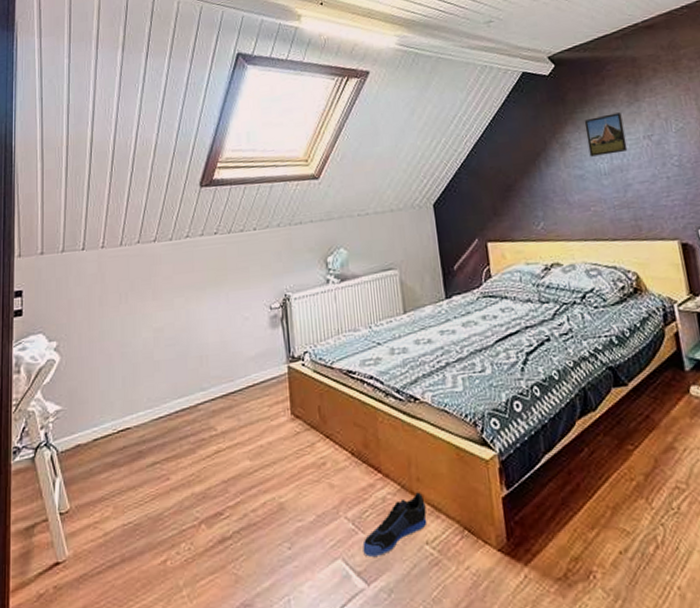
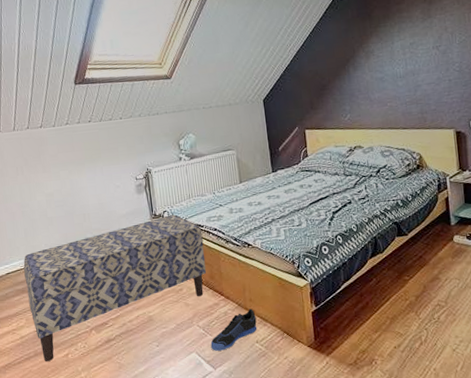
bench: none [117,356,359,572] -> present [23,214,207,362]
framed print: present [584,112,628,157] -> none [386,27,420,63]

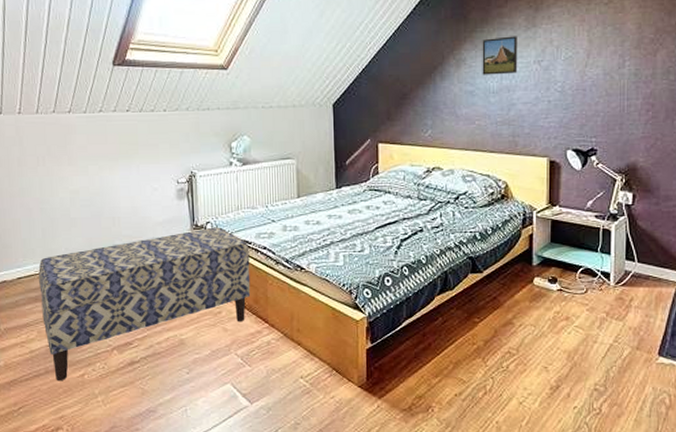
sneaker: present [210,308,257,351] -> none [248,340,303,384]
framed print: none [386,27,420,63] -> present [482,36,518,75]

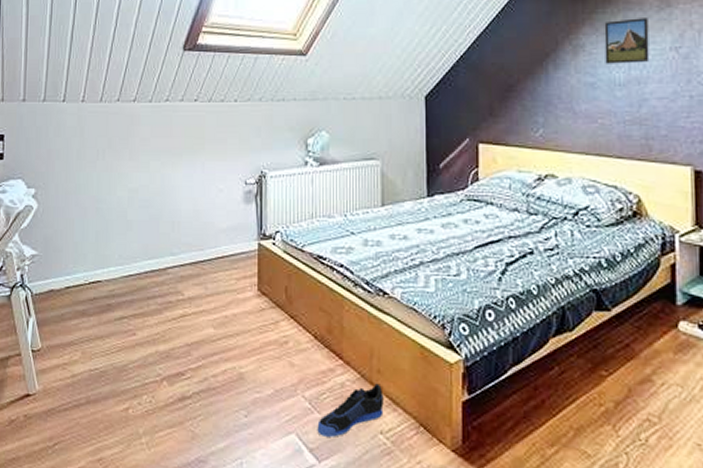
bench: present [38,227,251,381] -> none [88,237,324,415]
sneaker: none [248,340,303,384] -> present [317,383,384,437]

